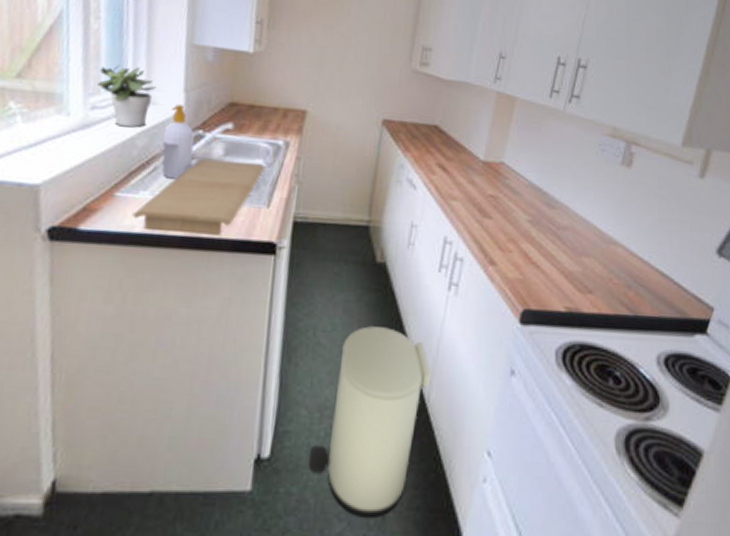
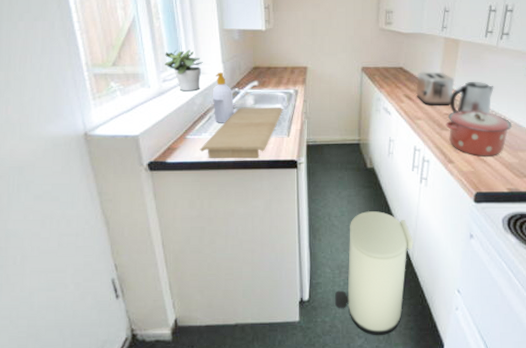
toaster: none [453,134,506,184] -> present [416,72,455,106]
casserole: none [489,192,577,260] -> present [446,110,513,157]
kettle: none [496,154,556,201] -> present [449,81,494,114]

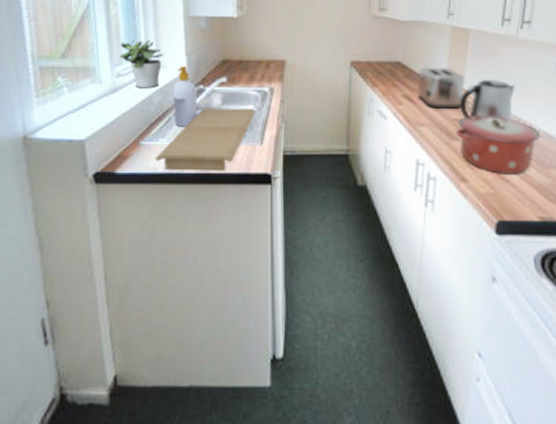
pedal bin: present [335,211,413,336] -> none [317,242,418,413]

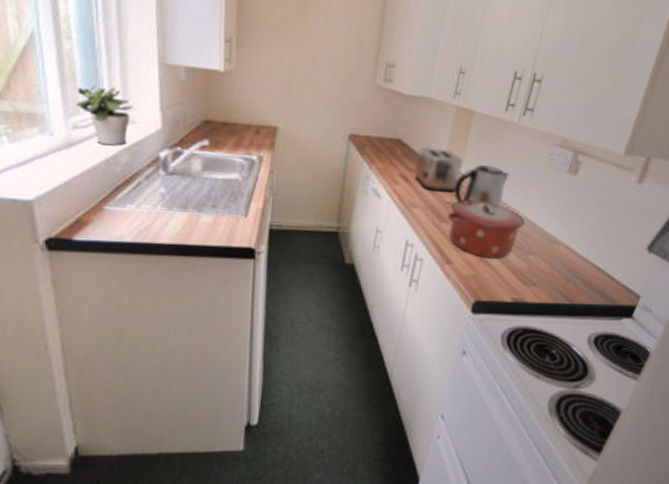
cutting board: present [155,108,256,171] -> none [121,173,242,243]
soap bottle: present [172,66,198,127] -> none [143,123,174,193]

